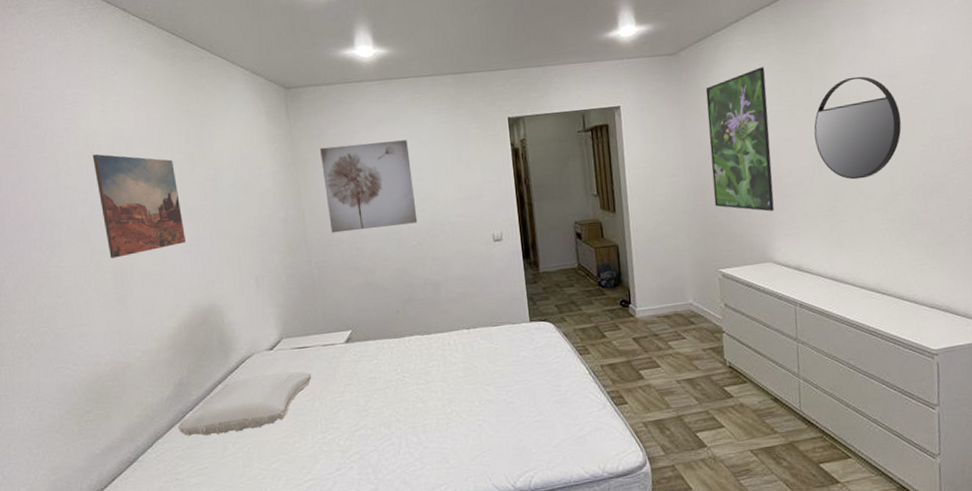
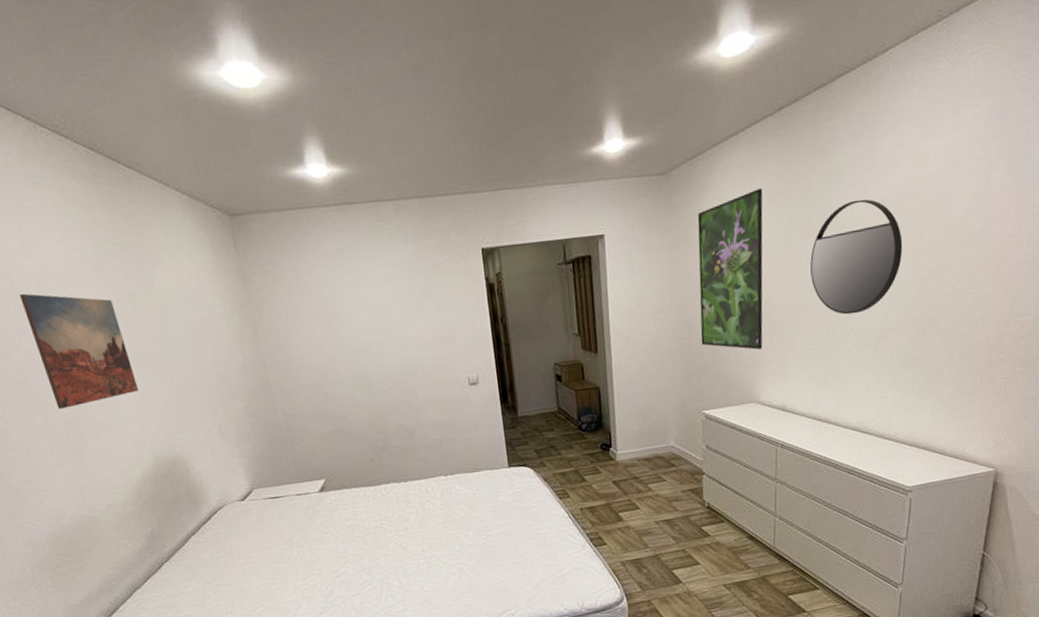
pillow: present [177,371,312,436] -> none [154,521,288,586]
wall art: present [320,140,418,233] -> none [275,275,388,379]

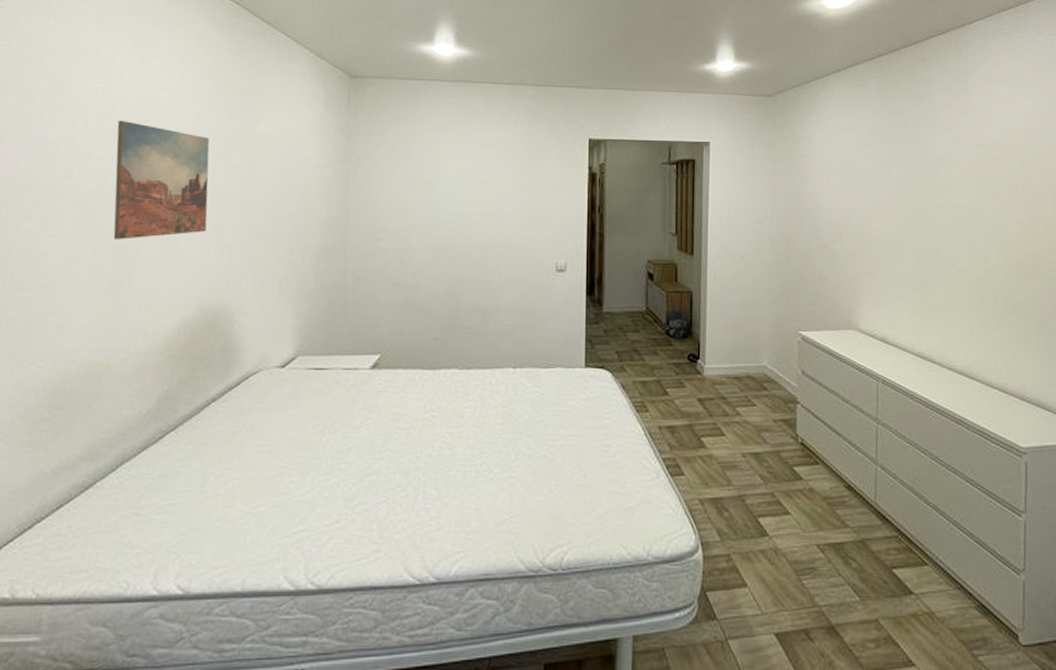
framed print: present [697,188,763,350] -> none [800,121,863,274]
home mirror: present [810,199,903,315] -> none [909,143,999,251]

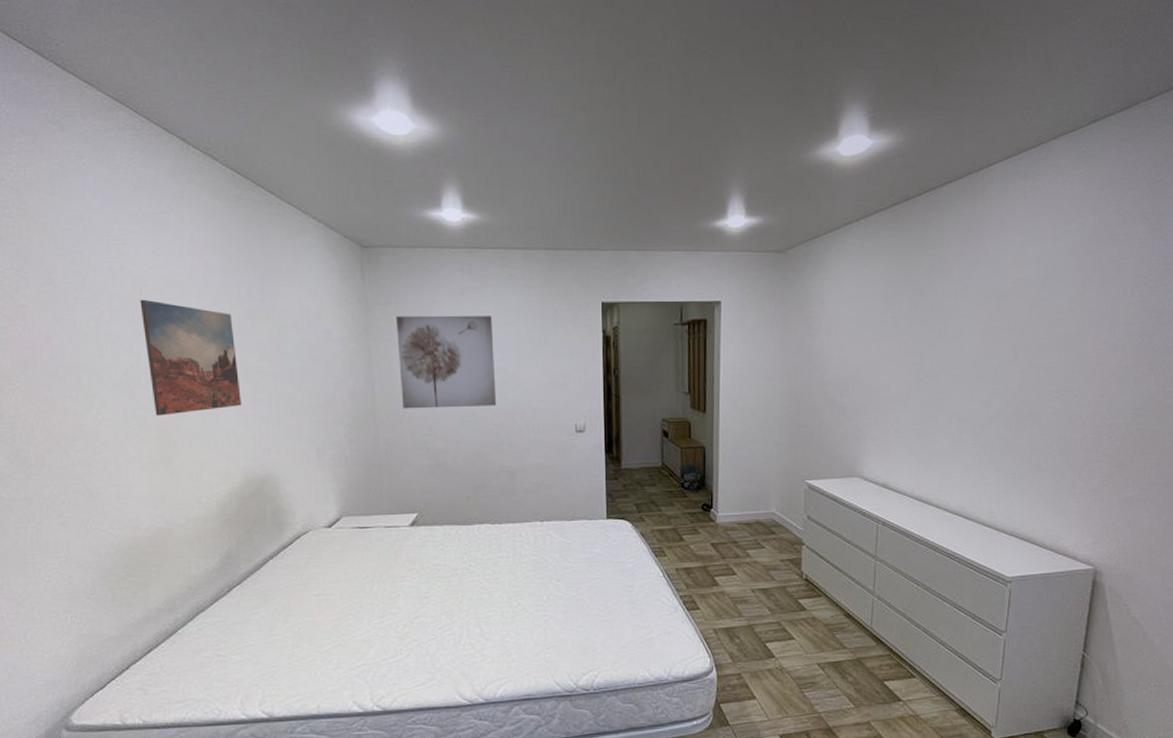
wall art: none [375,145,476,242] -> present [396,315,497,409]

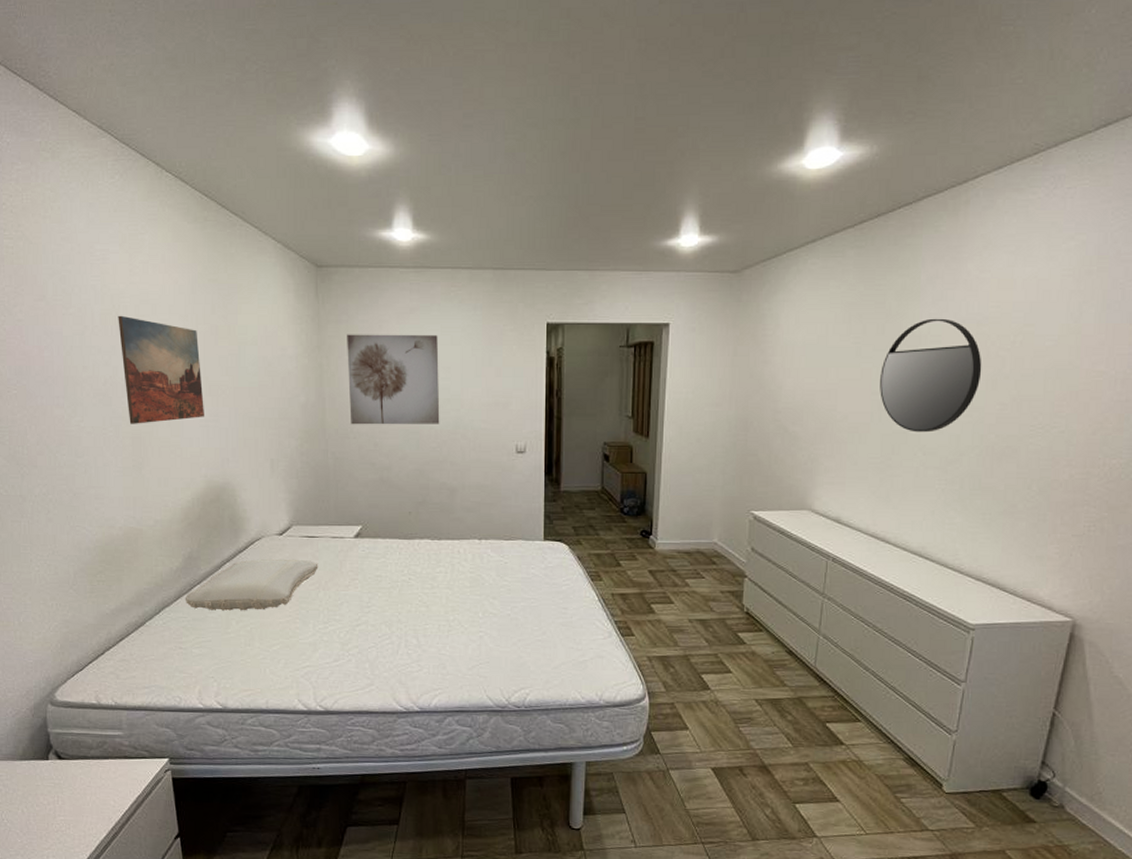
pillow: none [222,551,372,612] -> present [185,558,319,611]
home mirror: none [916,294,1005,400] -> present [880,318,982,433]

